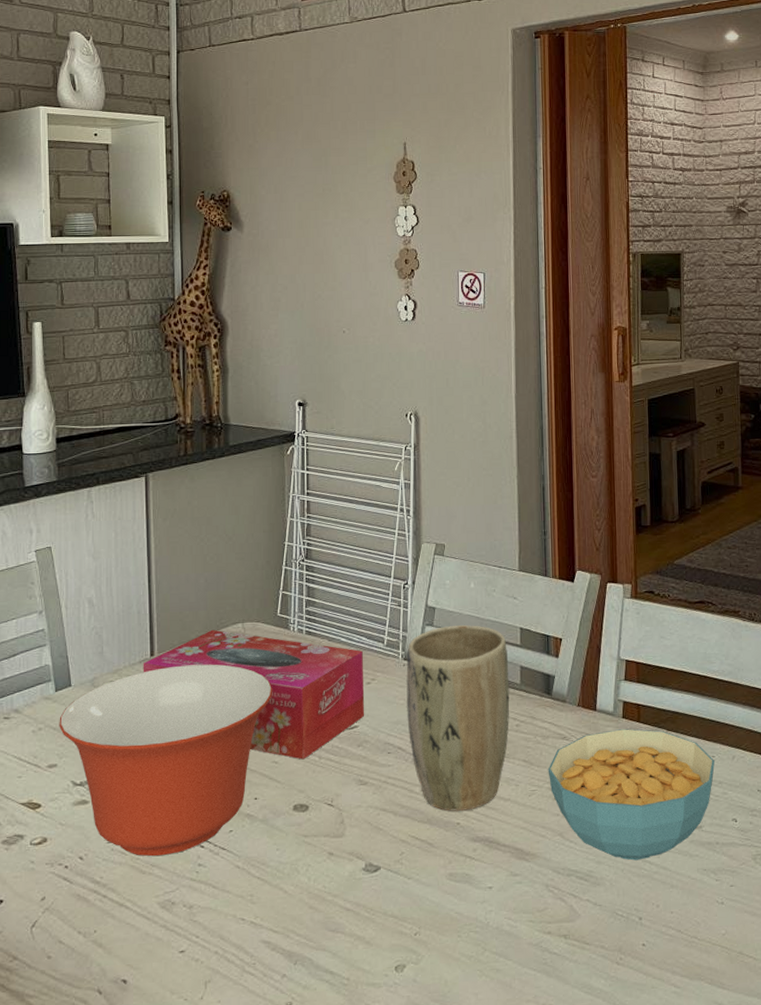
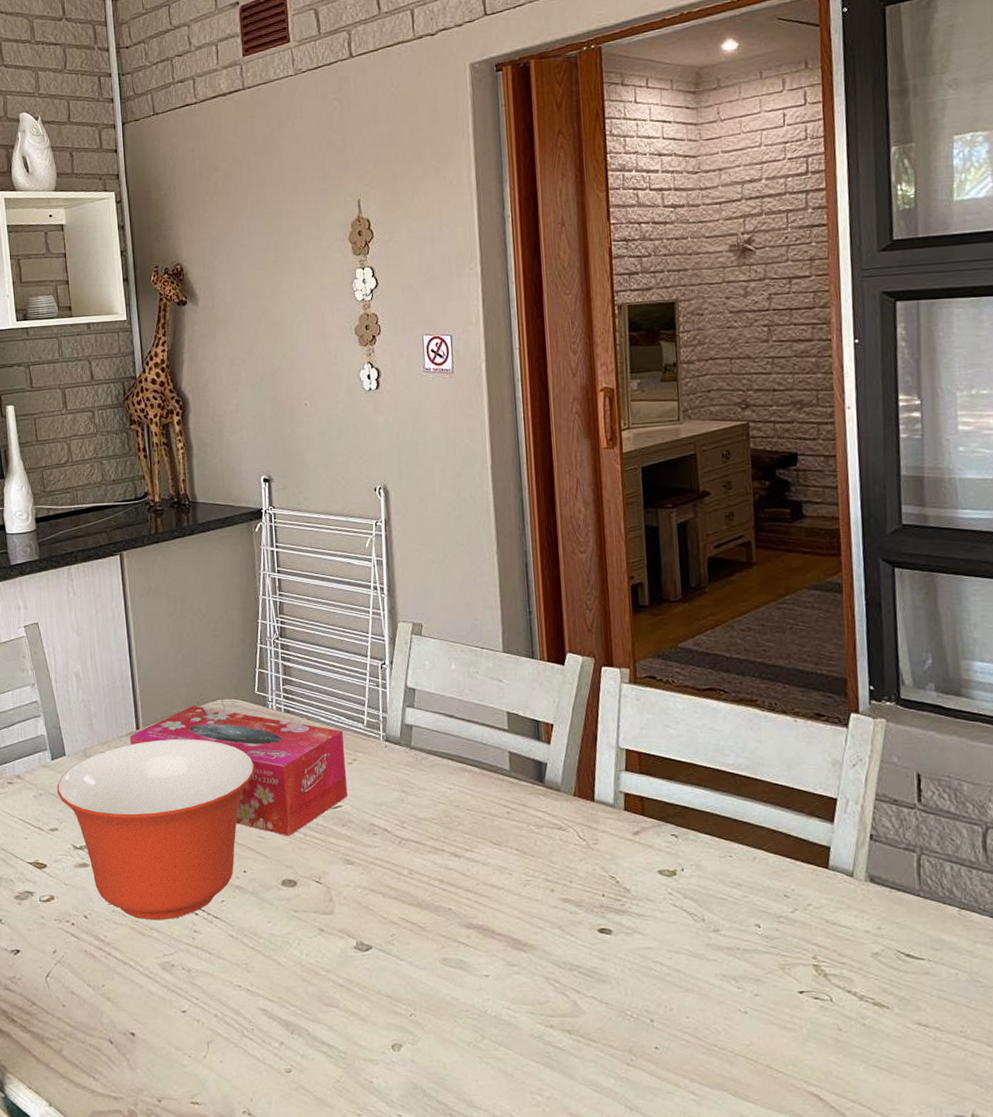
plant pot: present [406,624,510,811] -> none [388,707,500,896]
cereal bowl: present [548,729,715,861] -> none [543,822,732,960]

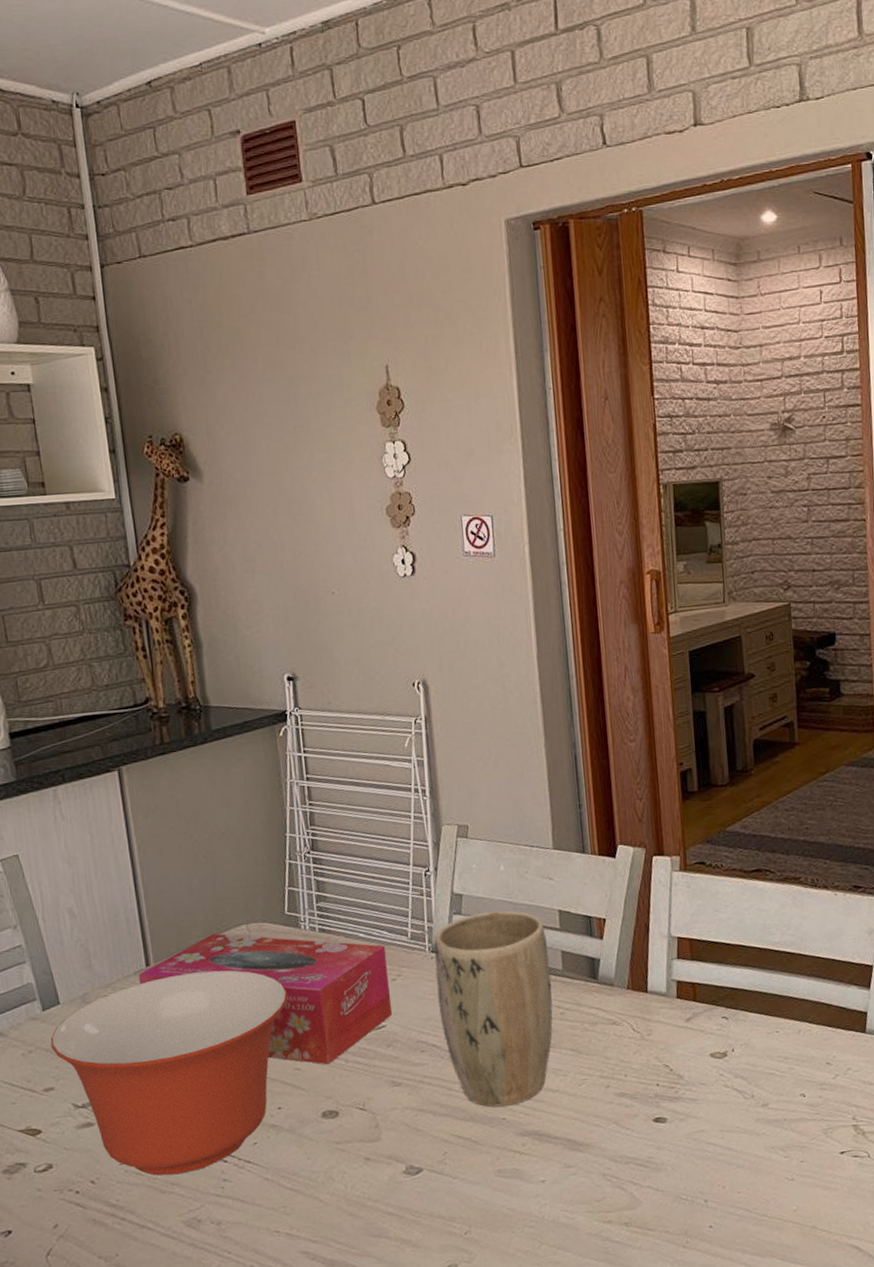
plant pot: none [388,707,500,896] -> present [434,910,553,1107]

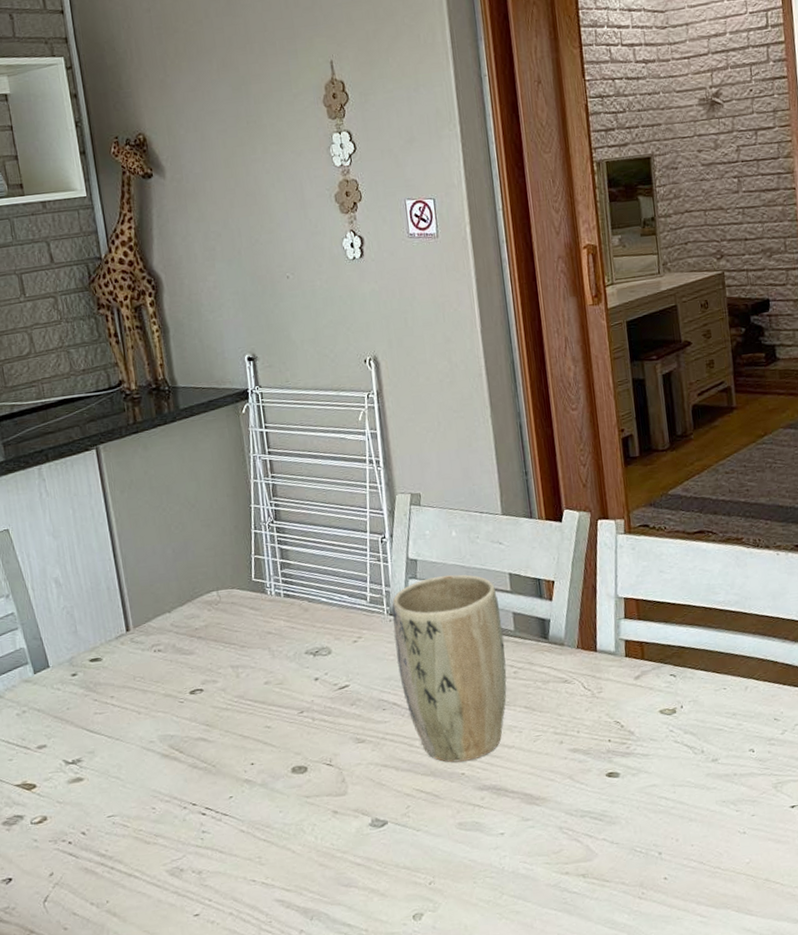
mixing bowl: present [50,970,288,1176] -> none [42,634,257,828]
tissue box: present [138,933,392,1065] -> none [119,599,354,723]

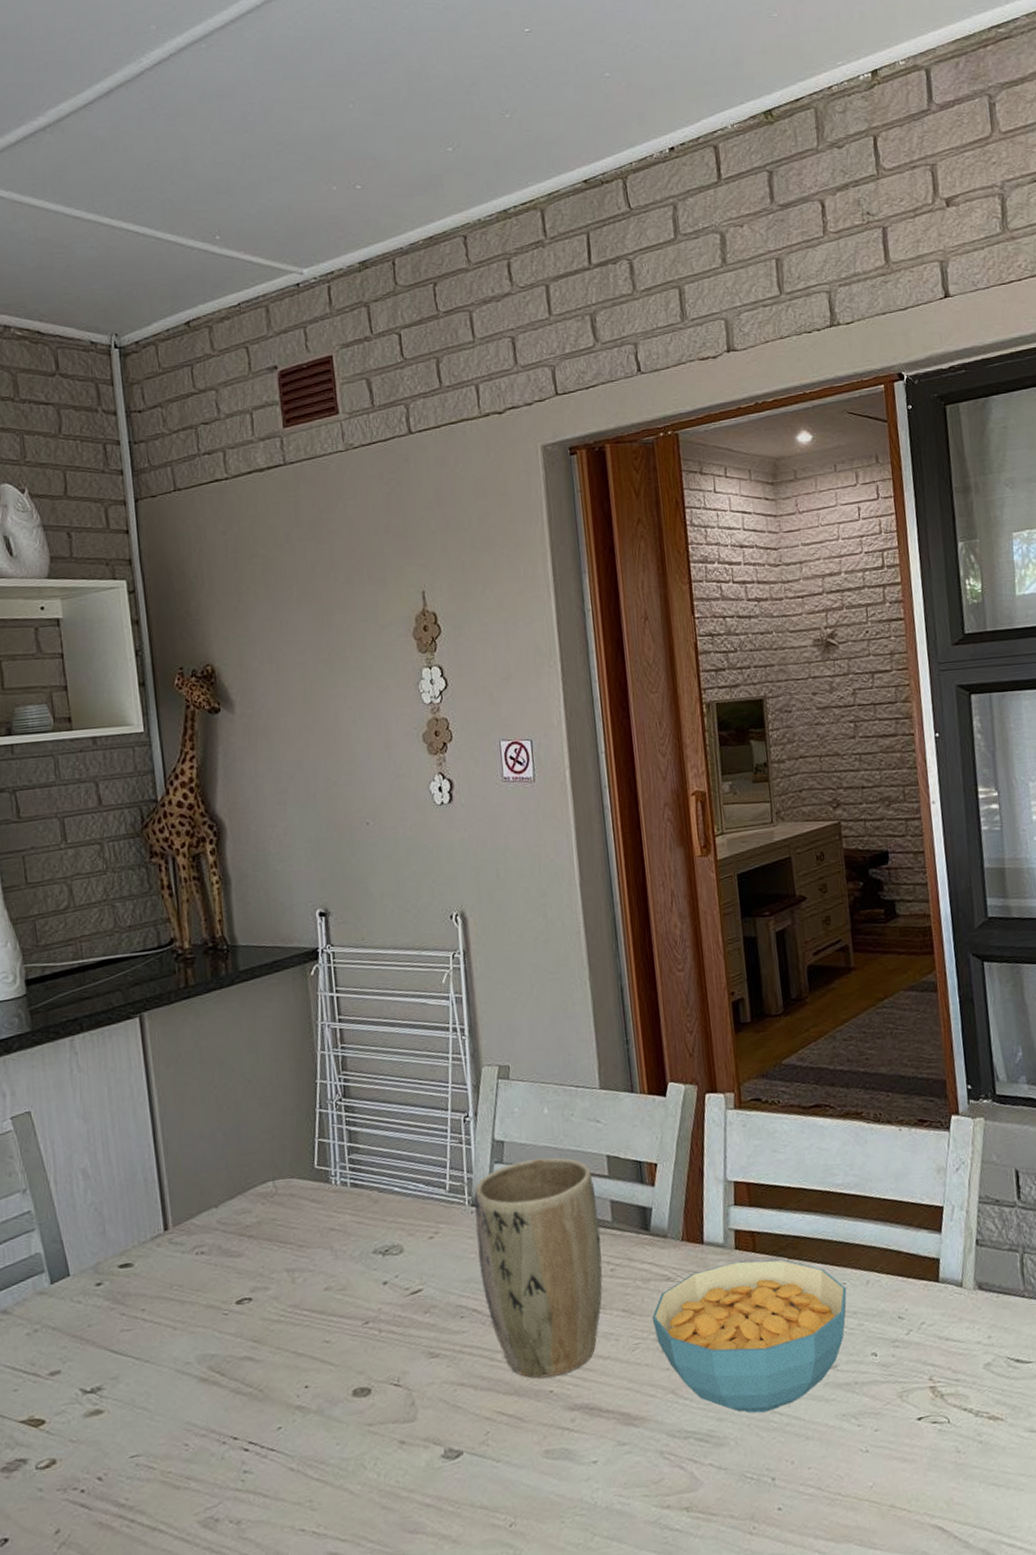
cereal bowl: none [551,666,727,798] -> present [652,1259,847,1414]

